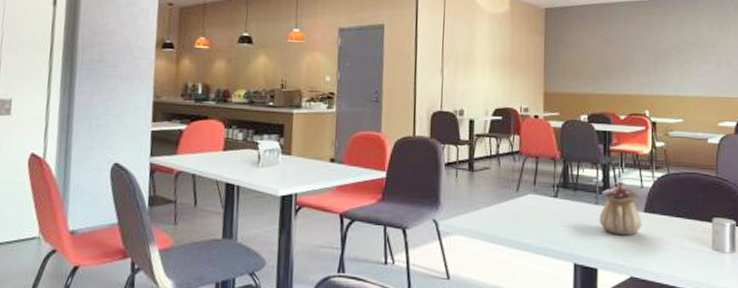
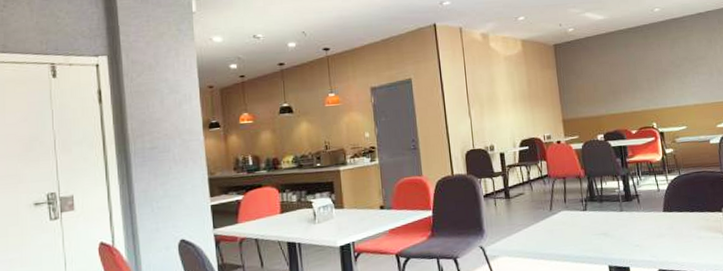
teapot: present [599,181,642,236] -> none [624,188,663,235]

